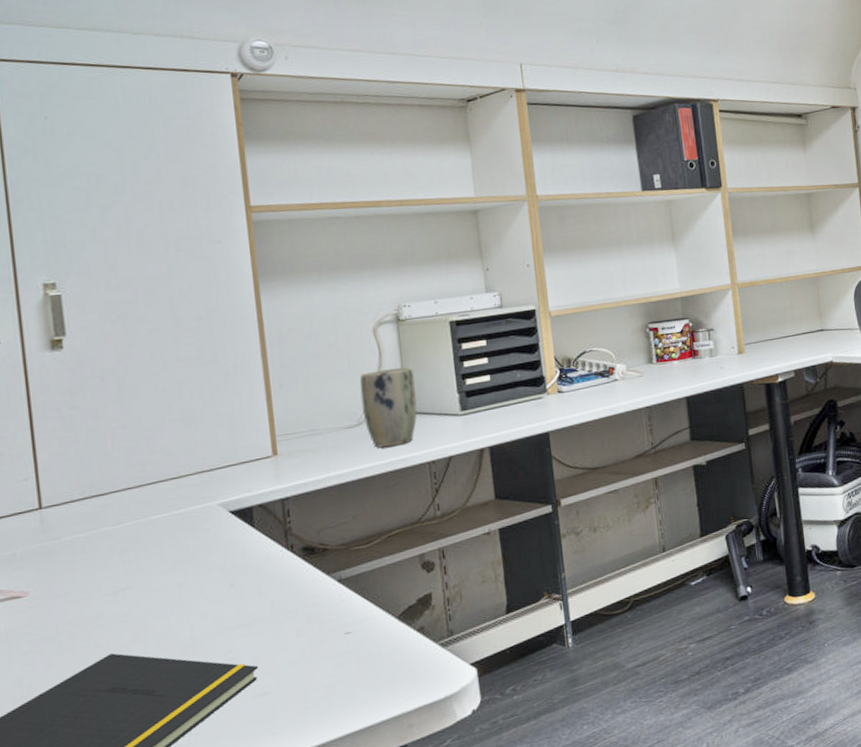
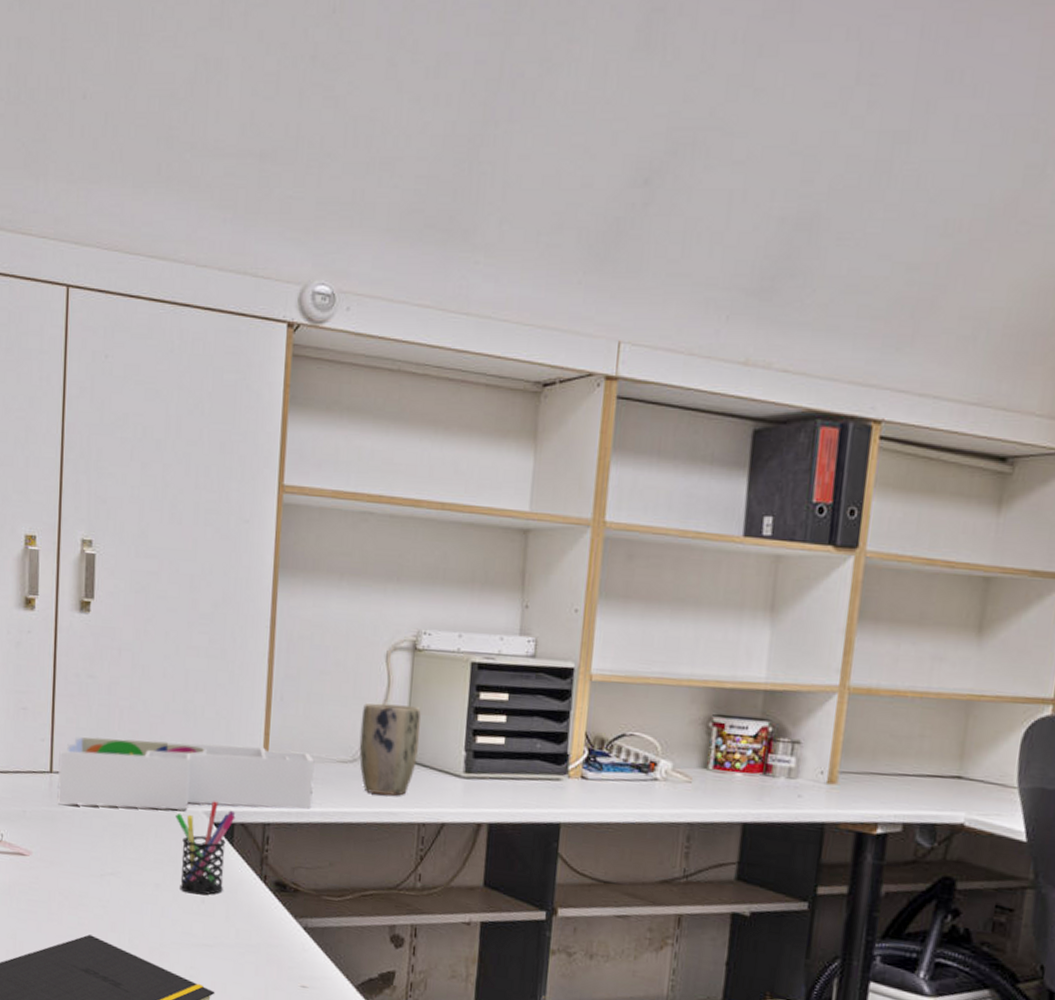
desk organizer: none [47,427,327,537] -> present [57,736,315,811]
pen holder: none [189,491,252,584] -> present [176,801,236,895]

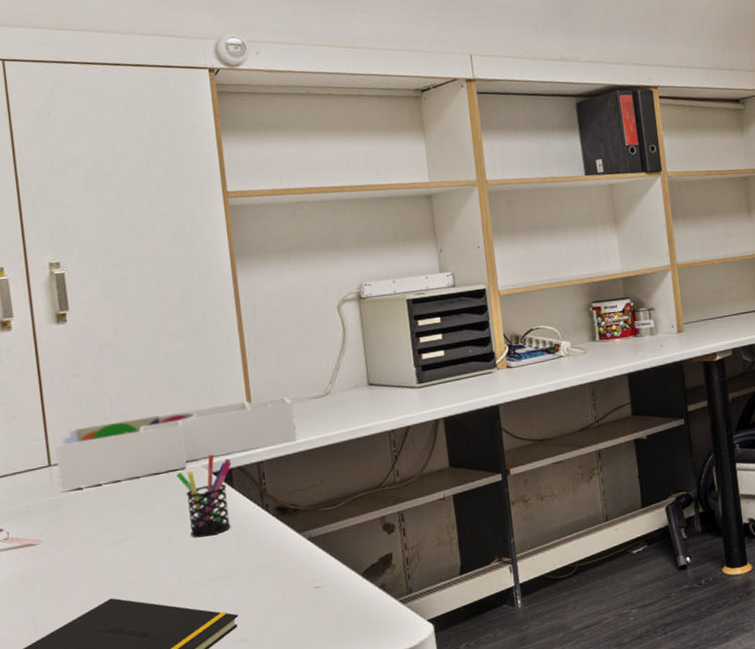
plant pot: present [359,702,421,796] -> none [325,342,378,417]

